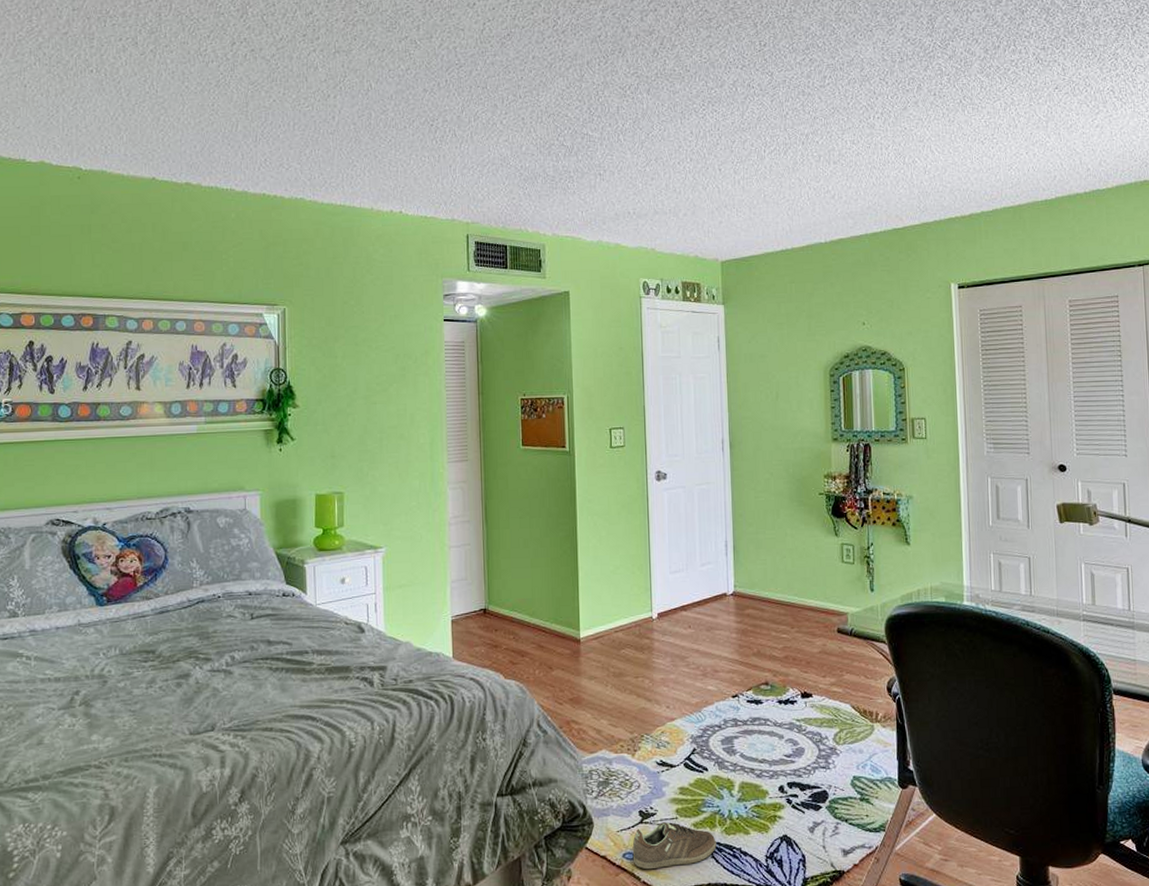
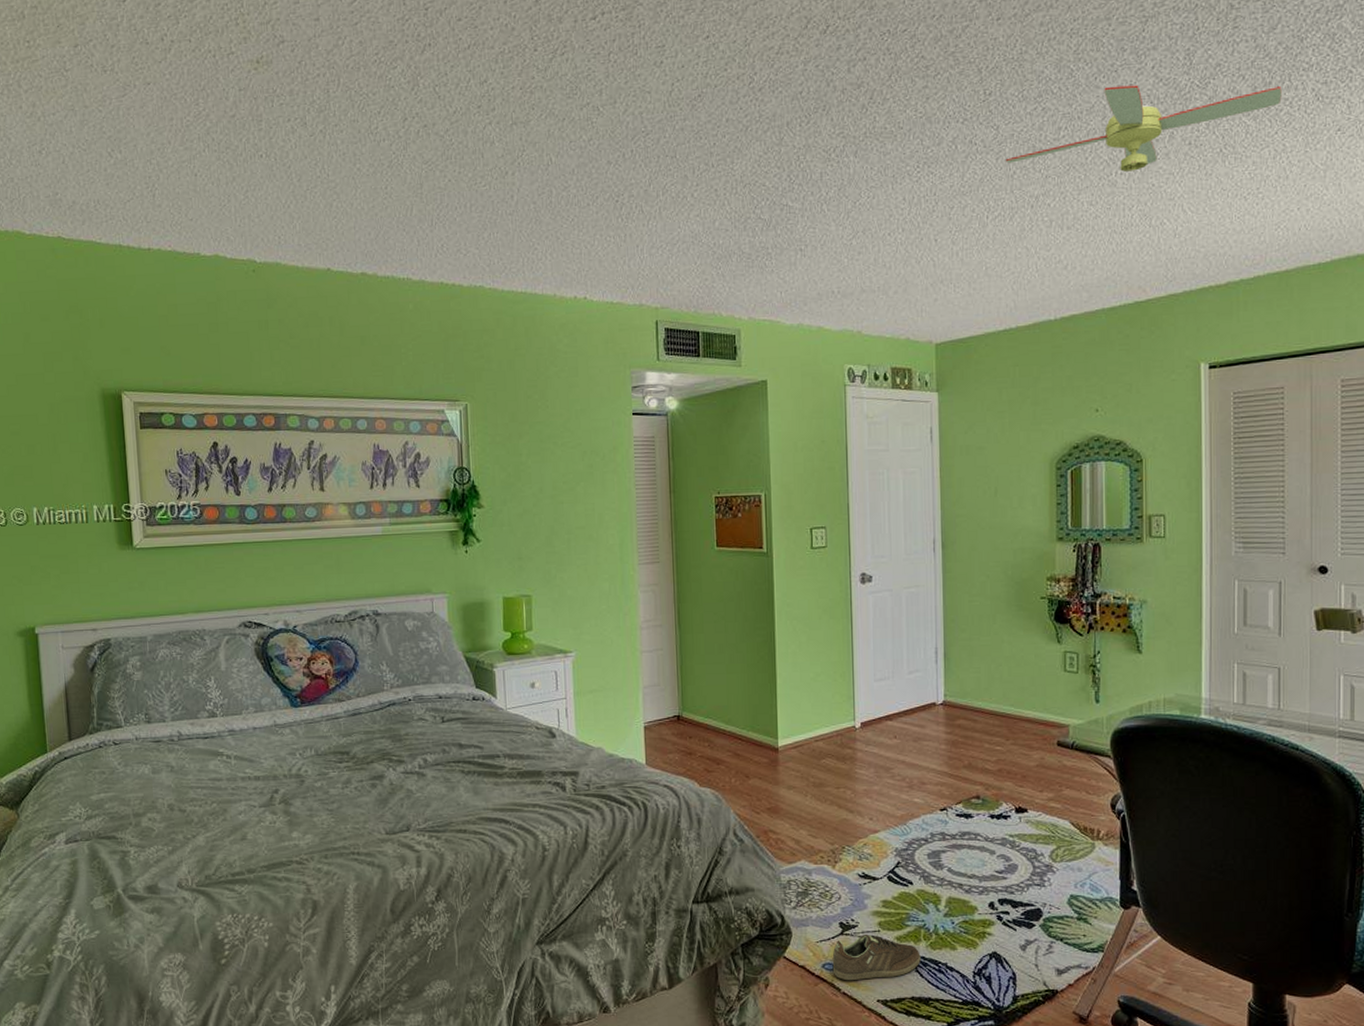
ceiling fan: none [779,43,1009,116] -> present [1005,85,1282,172]

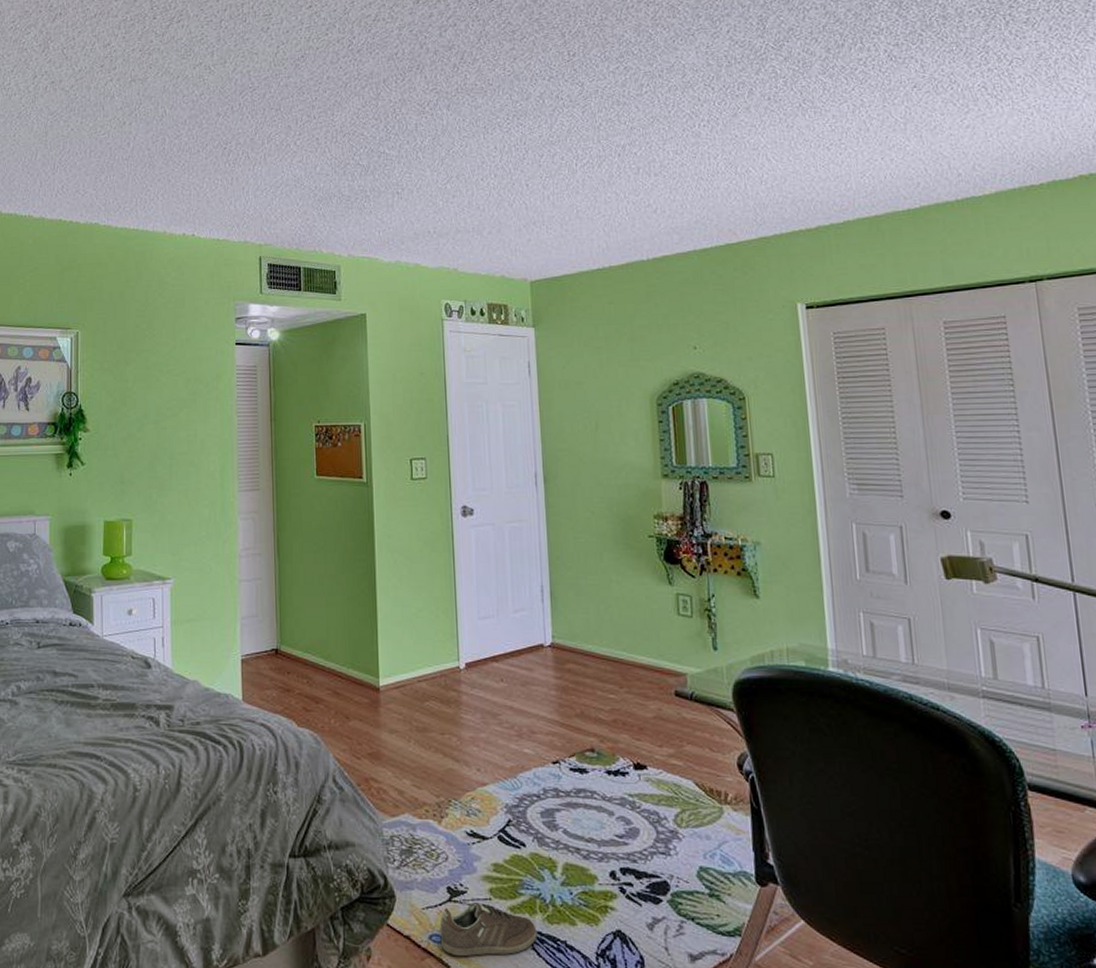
ceiling fan: present [1005,85,1282,172] -> none [591,47,856,124]

